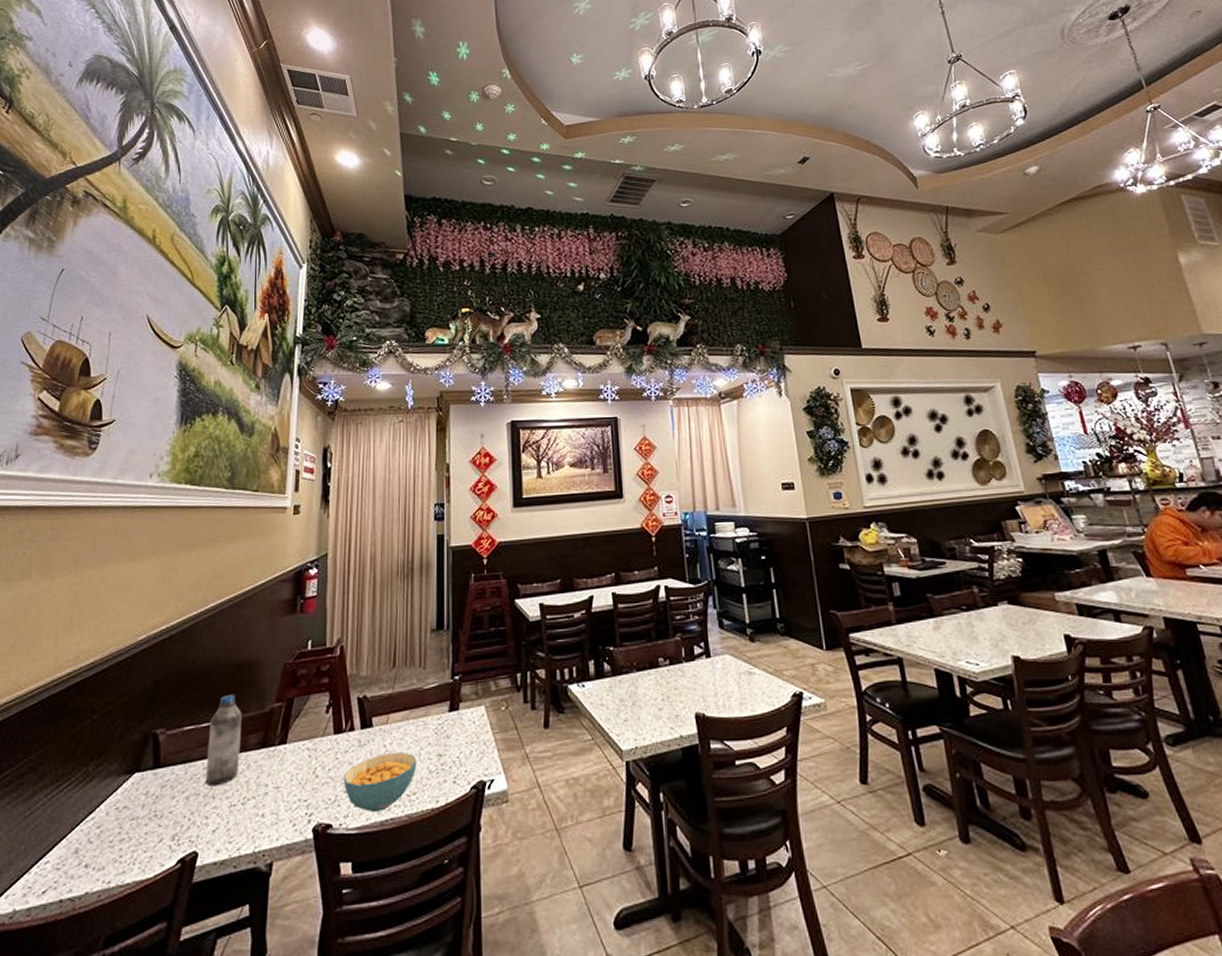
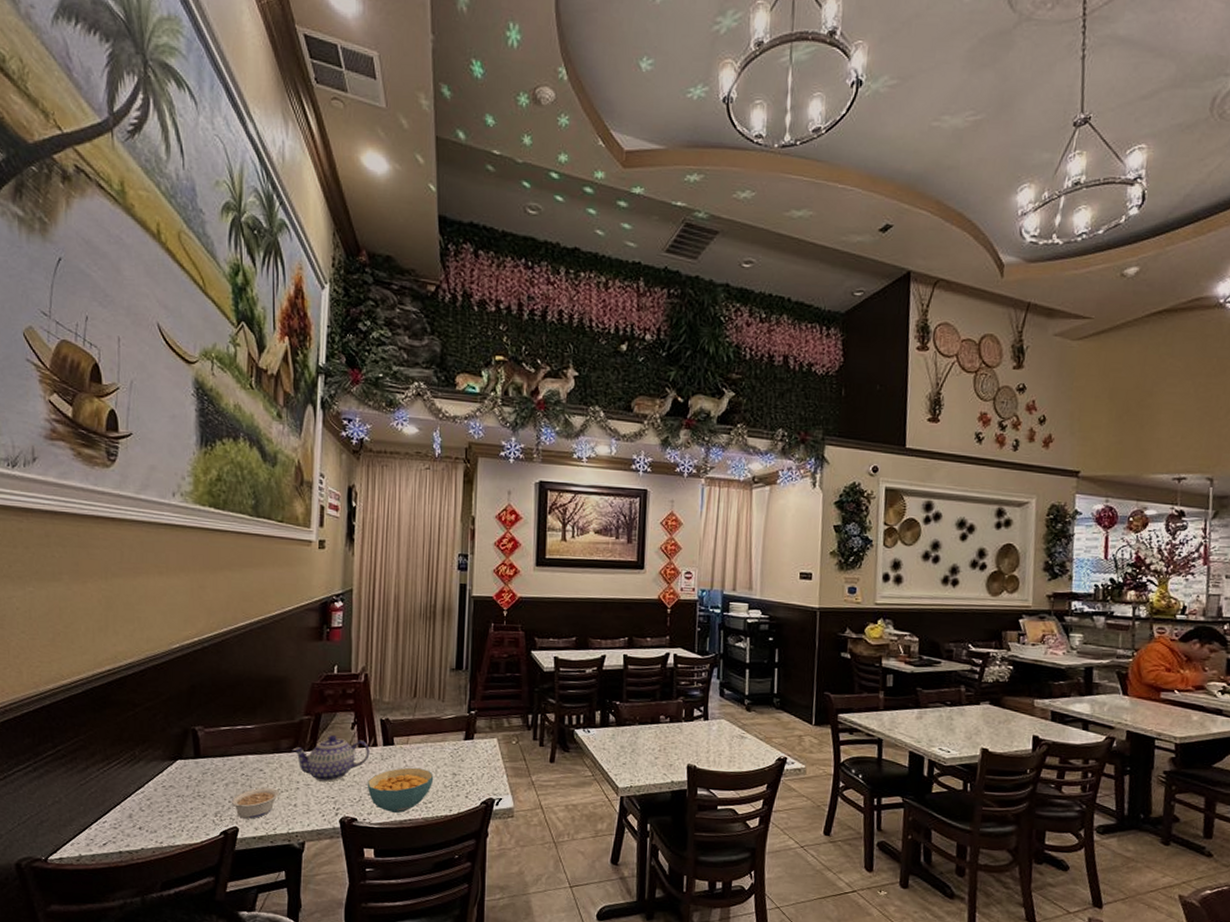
legume: none [191,796,247,840] -> present [231,787,280,819]
water bottle: present [205,694,243,787] -> none [242,704,275,778]
teapot: none [261,721,346,782] -> present [292,734,370,782]

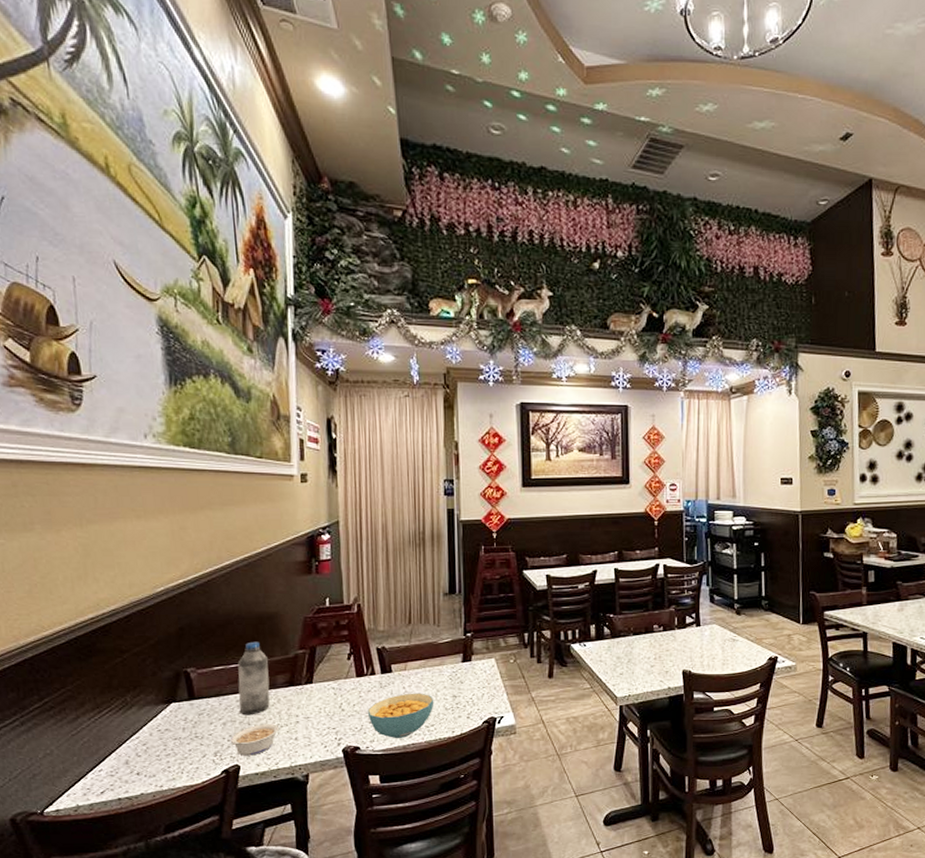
water bottle: none [242,704,275,778] -> present [238,641,270,715]
teapot: present [292,734,370,782] -> none [289,666,368,713]

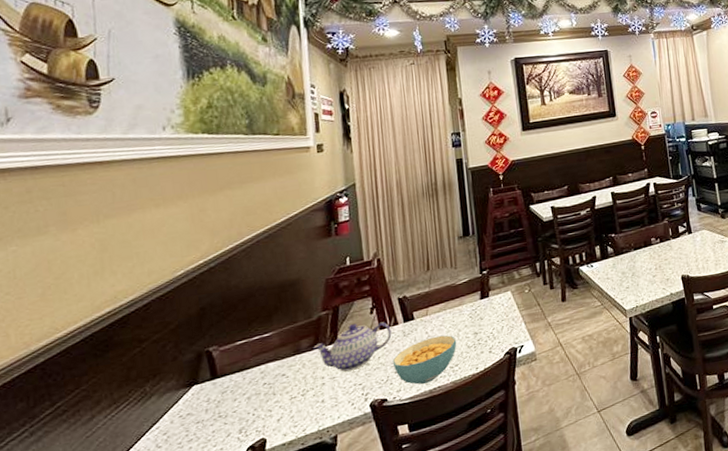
legume: present [230,724,280,756] -> none [255,389,306,428]
water bottle: present [238,641,270,715] -> none [261,309,295,386]
teapot: none [289,666,368,713] -> present [313,322,392,372]

